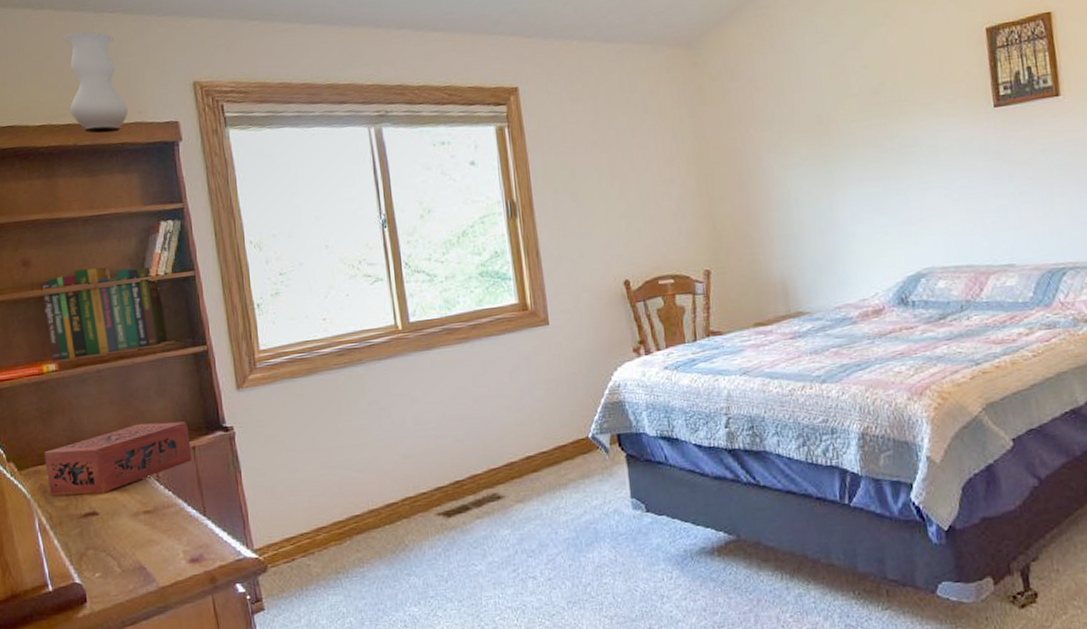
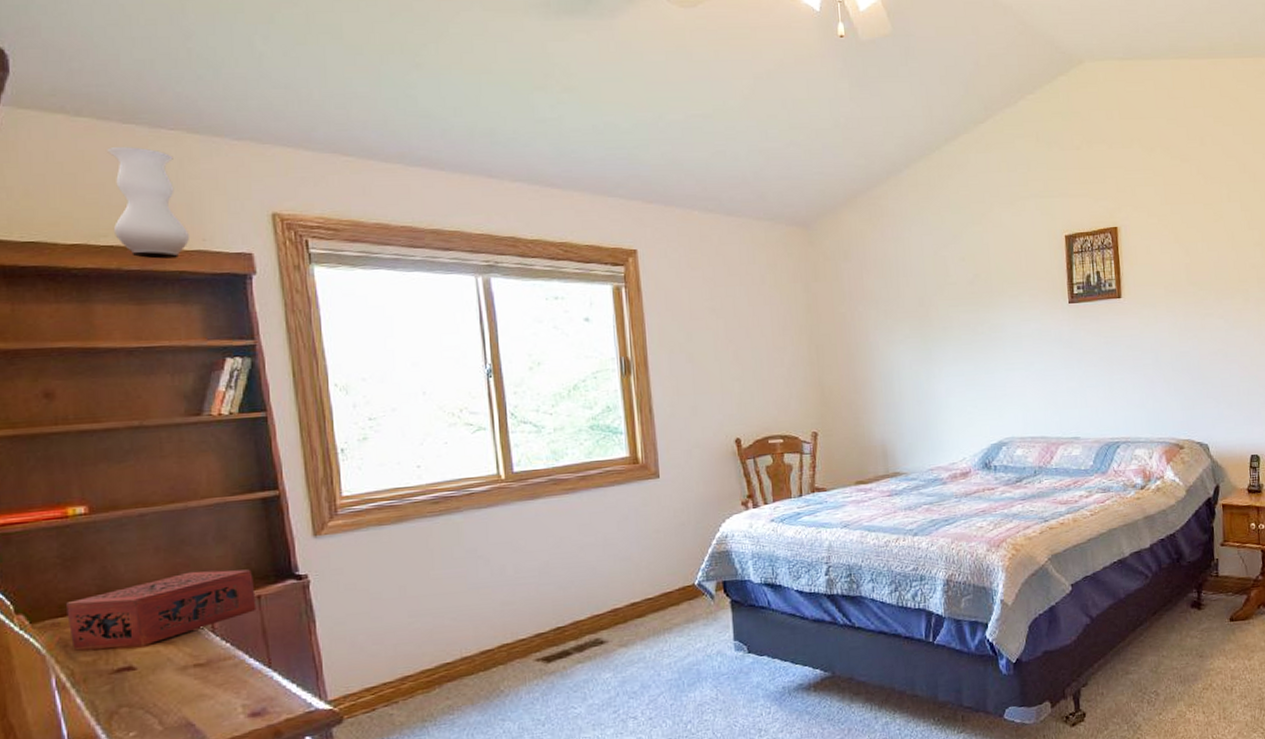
books: present [41,266,167,362] -> none [68,403,230,504]

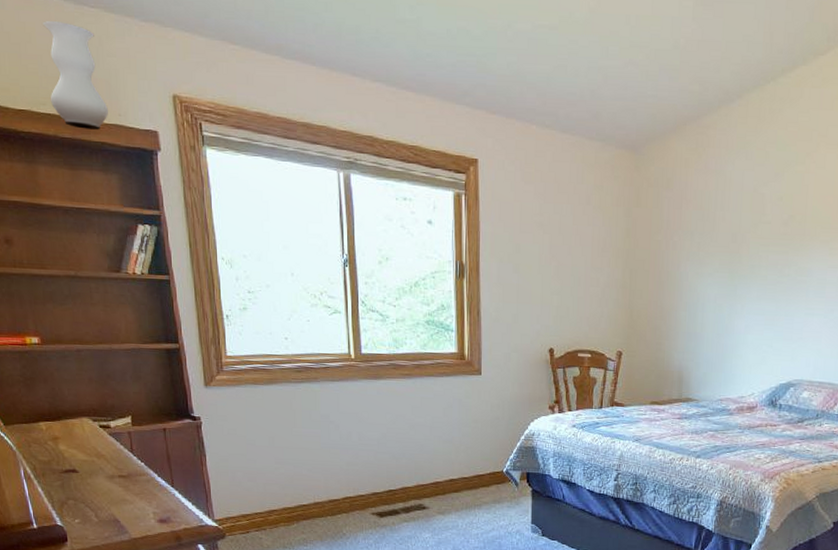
decorative box: present [66,569,256,651] -> none [28,401,163,455]

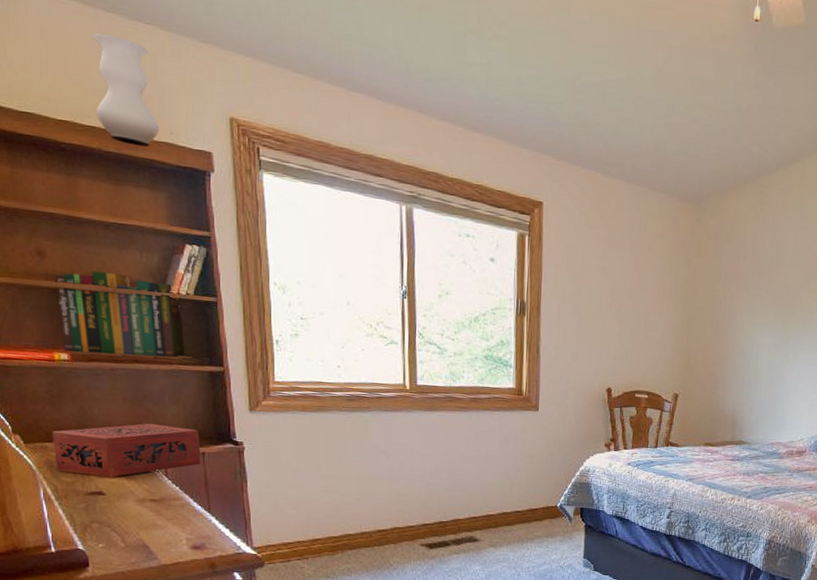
books: none [23,255,143,337] -> present [55,271,185,358]
decorative box: none [28,401,163,455] -> present [52,423,201,477]

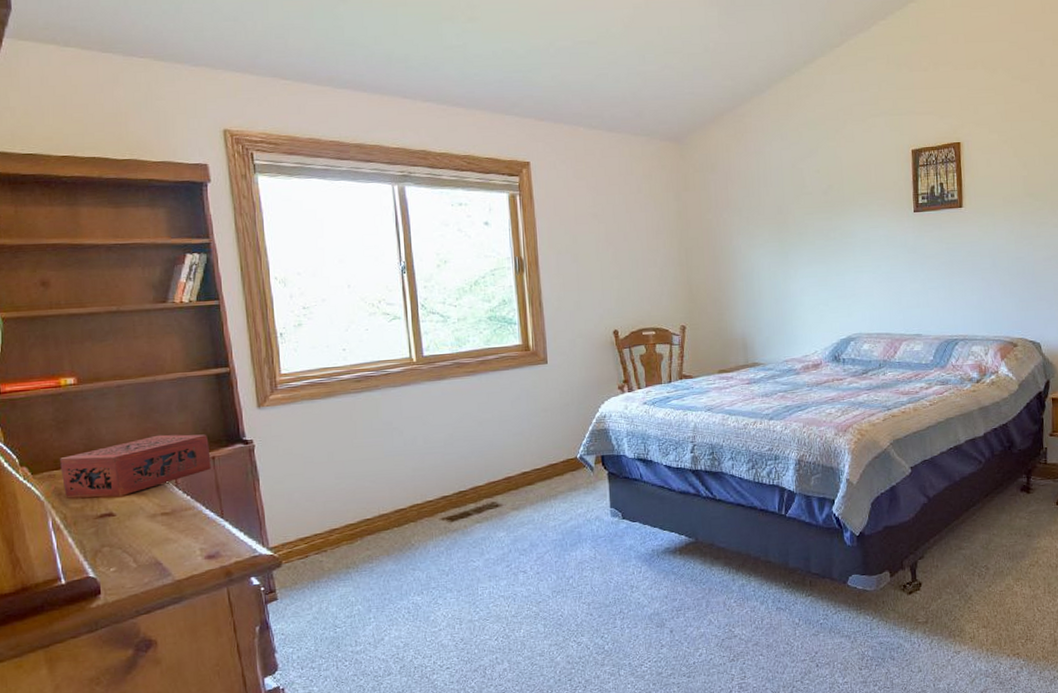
books: present [55,271,185,358] -> none [60,291,190,376]
vase: present [92,33,160,147] -> none [90,72,157,169]

